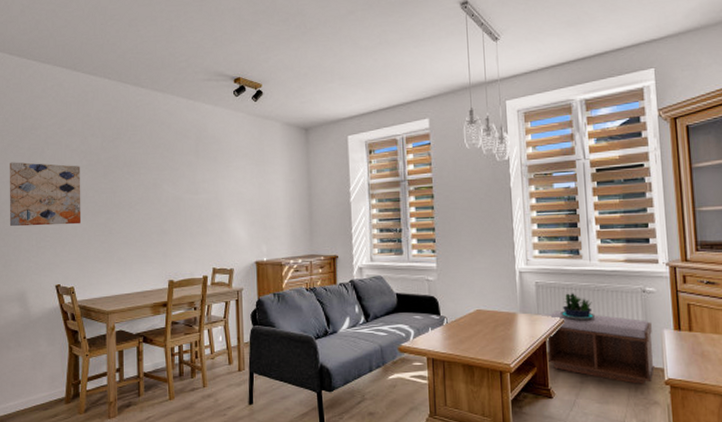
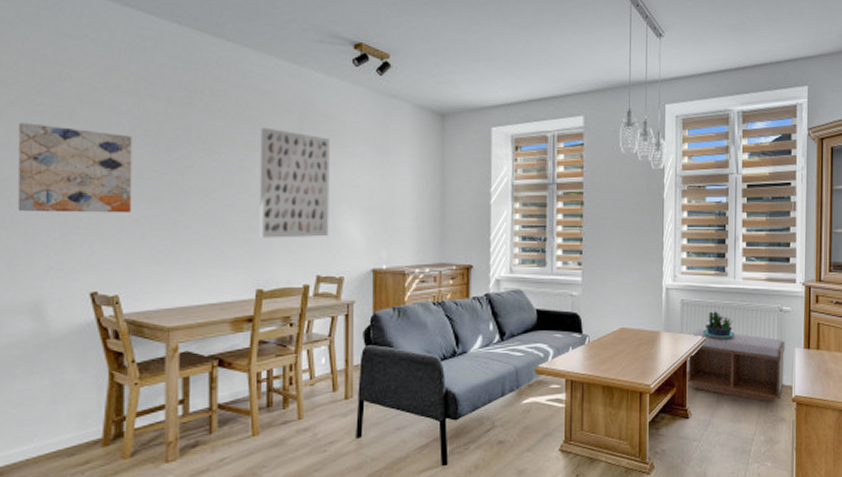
wall art: none [167,151,221,239] -> present [259,127,330,238]

